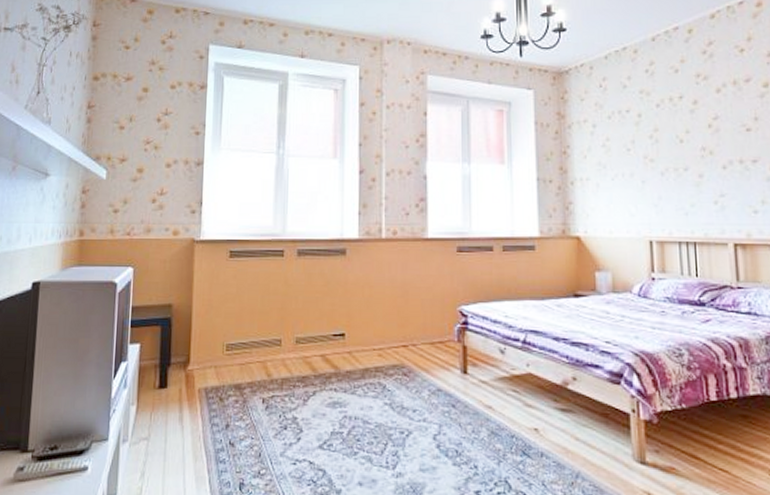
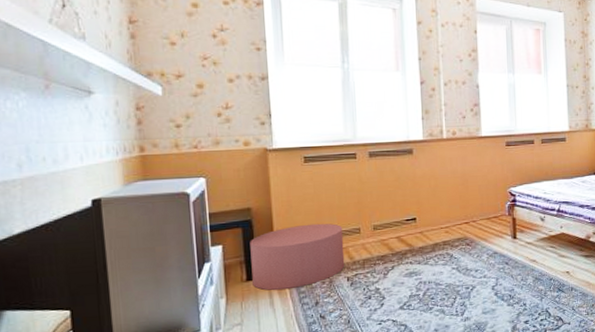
pouf: none [164,329,263,404] -> present [250,223,345,291]

